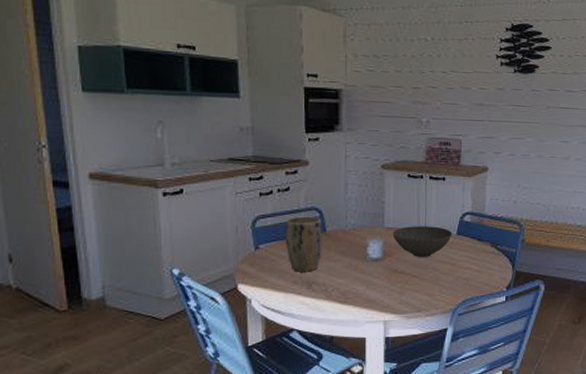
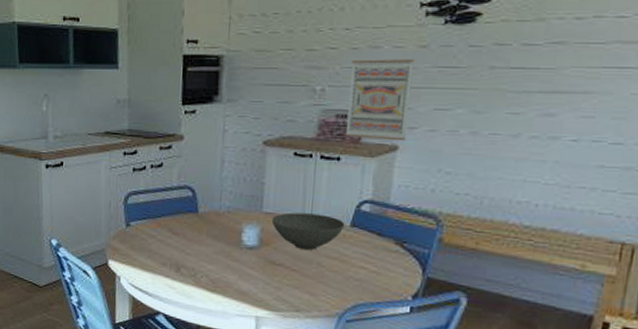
plant pot: present [285,216,322,272] -> none [155,194,195,255]
wall art: none [448,97,495,164] -> present [345,59,414,141]

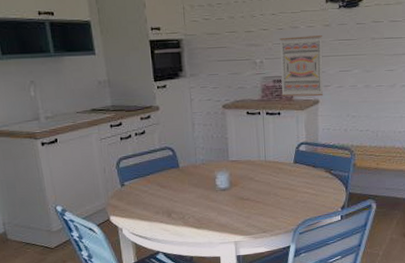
bowl: present [271,212,345,250] -> none [236,157,290,185]

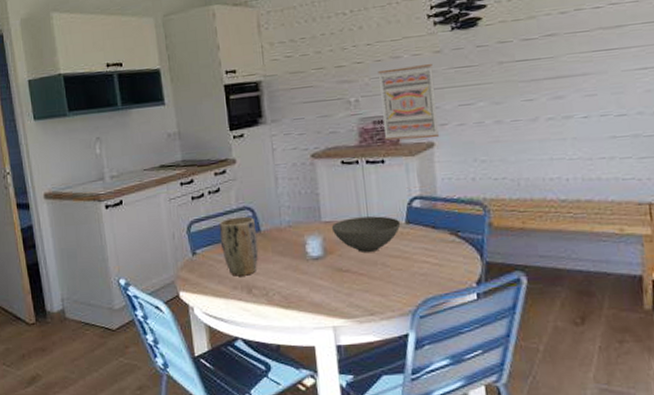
plant pot: none [144,155,177,204] -> present [218,216,259,277]
bowl: none [236,157,290,185] -> present [331,216,401,252]

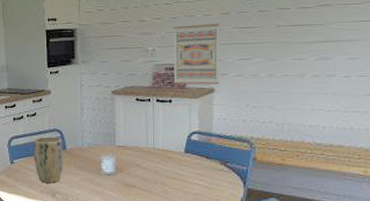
bowl: present [331,216,401,252] -> none [123,145,180,173]

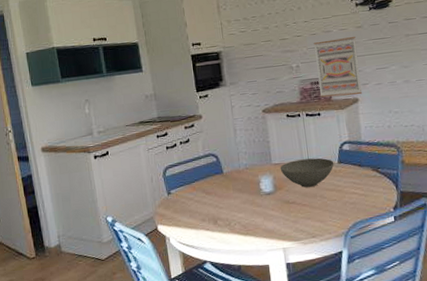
plant pot: present [33,136,63,183] -> none [189,161,222,211]
bowl: none [123,145,180,173] -> present [280,158,334,188]

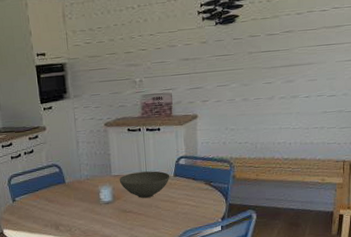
wall art: present [313,37,363,98] -> none [157,52,202,113]

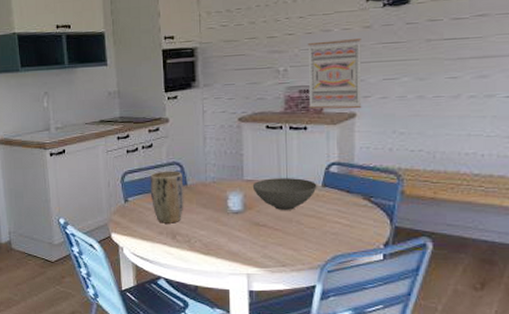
plant pot: none [33,171,64,217] -> present [150,170,184,224]
wall art: none [157,52,202,113] -> present [307,39,362,109]

